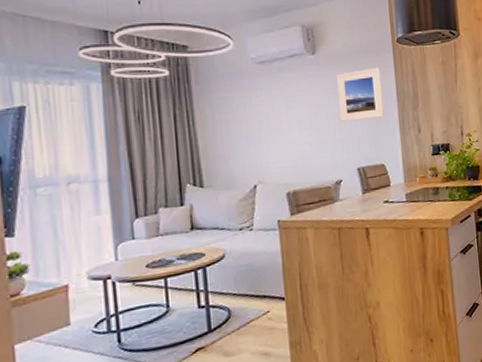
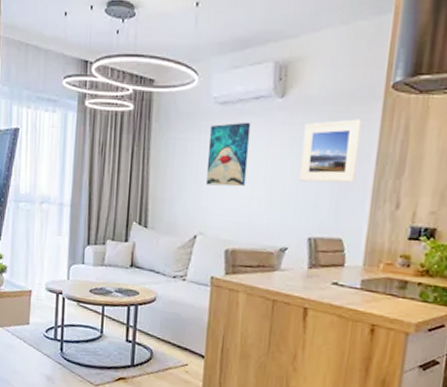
wall art: none [252,77,295,137] -> present [205,122,251,187]

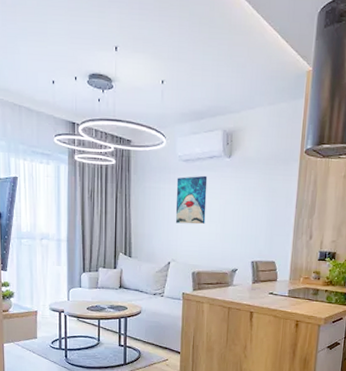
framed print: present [298,119,362,183] -> none [243,175,285,221]

